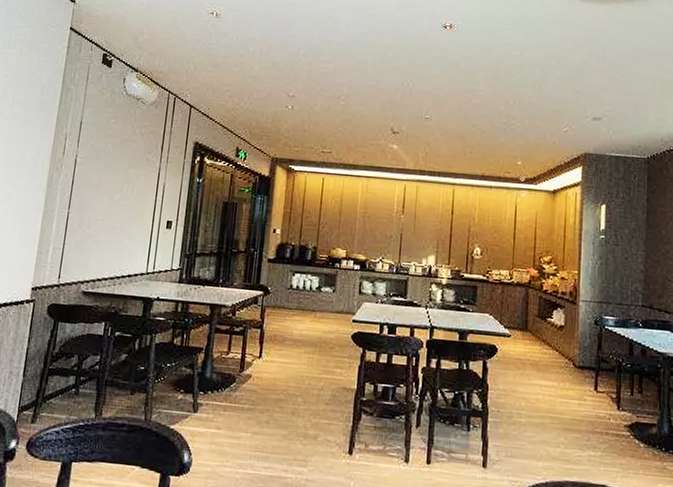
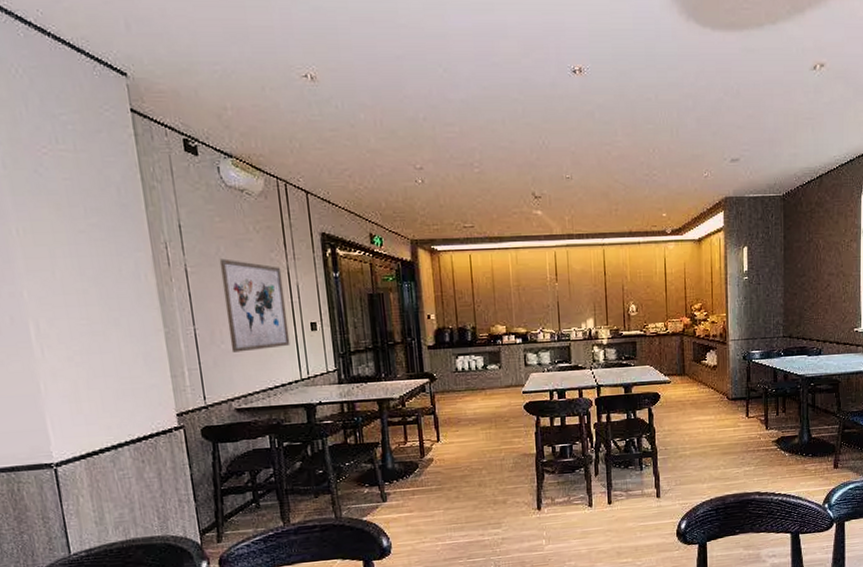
wall art: none [93,154,154,240] -> present [219,258,290,353]

